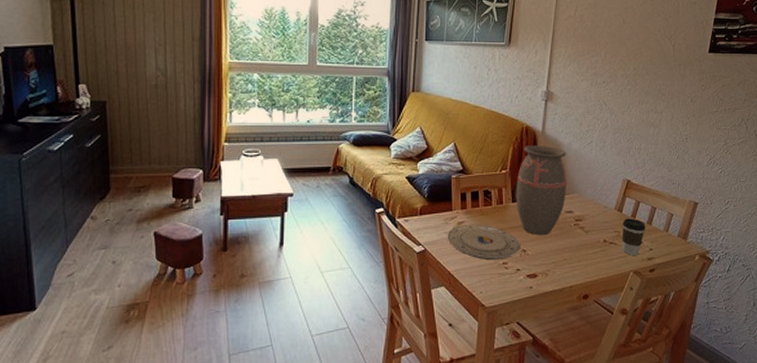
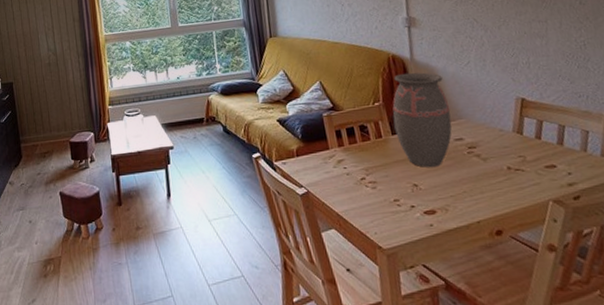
plate: present [447,224,521,260] -> none [328,161,411,198]
coffee cup: present [621,218,645,255] -> none [526,139,557,182]

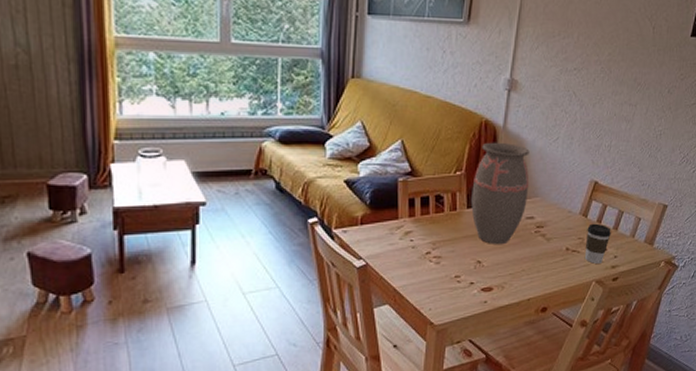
coffee cup: none [526,139,557,182] -> present [584,223,611,264]

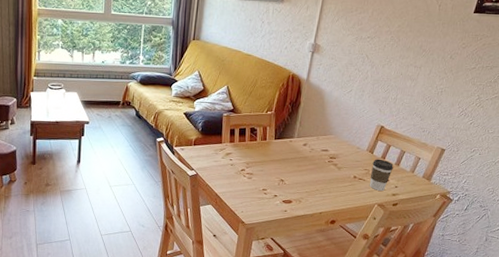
decorative vase: present [471,142,530,245] -> none [278,91,327,169]

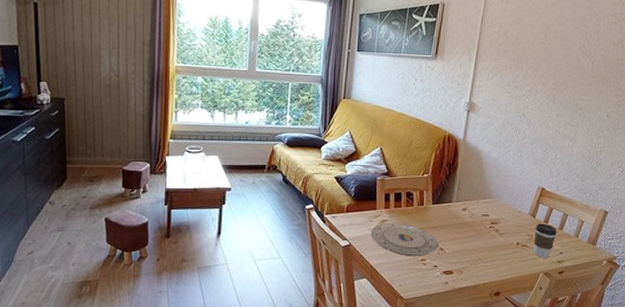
plate: none [216,155,279,187] -> present [371,222,439,257]

